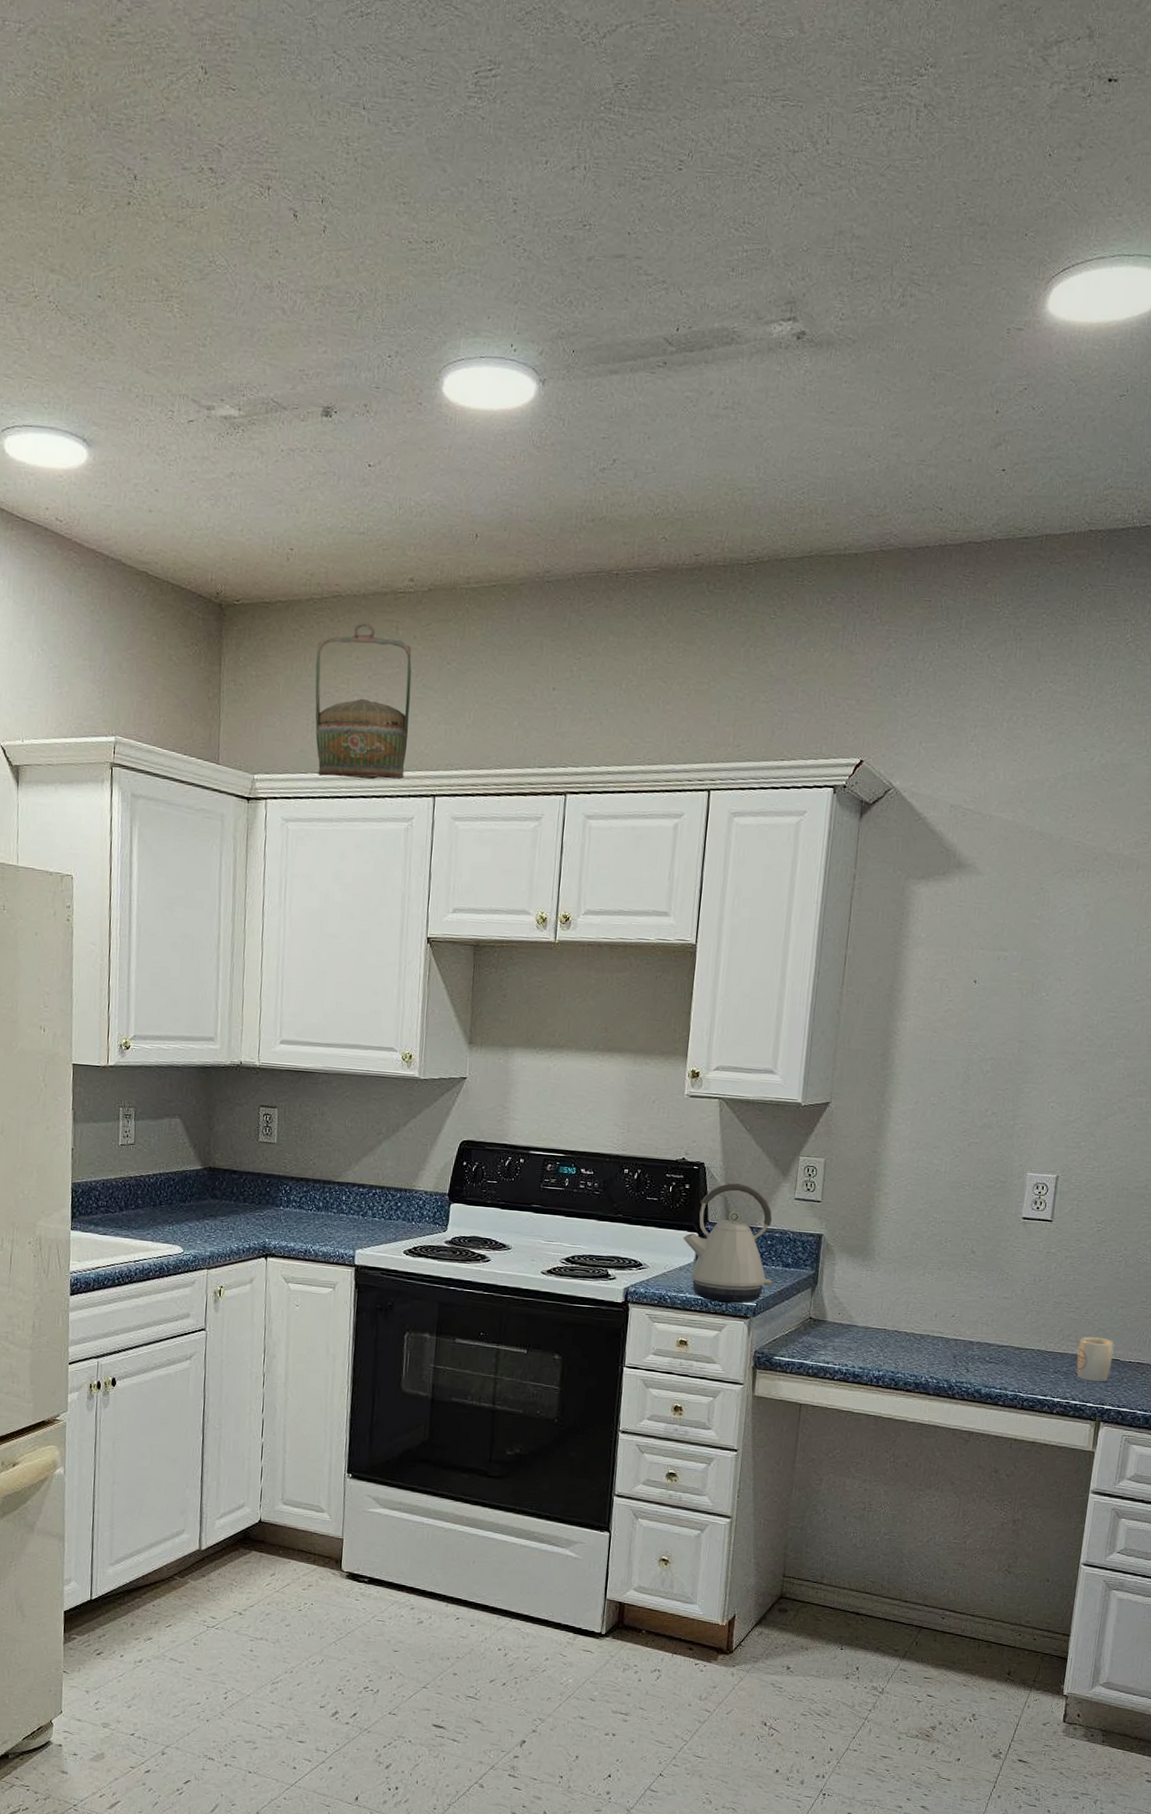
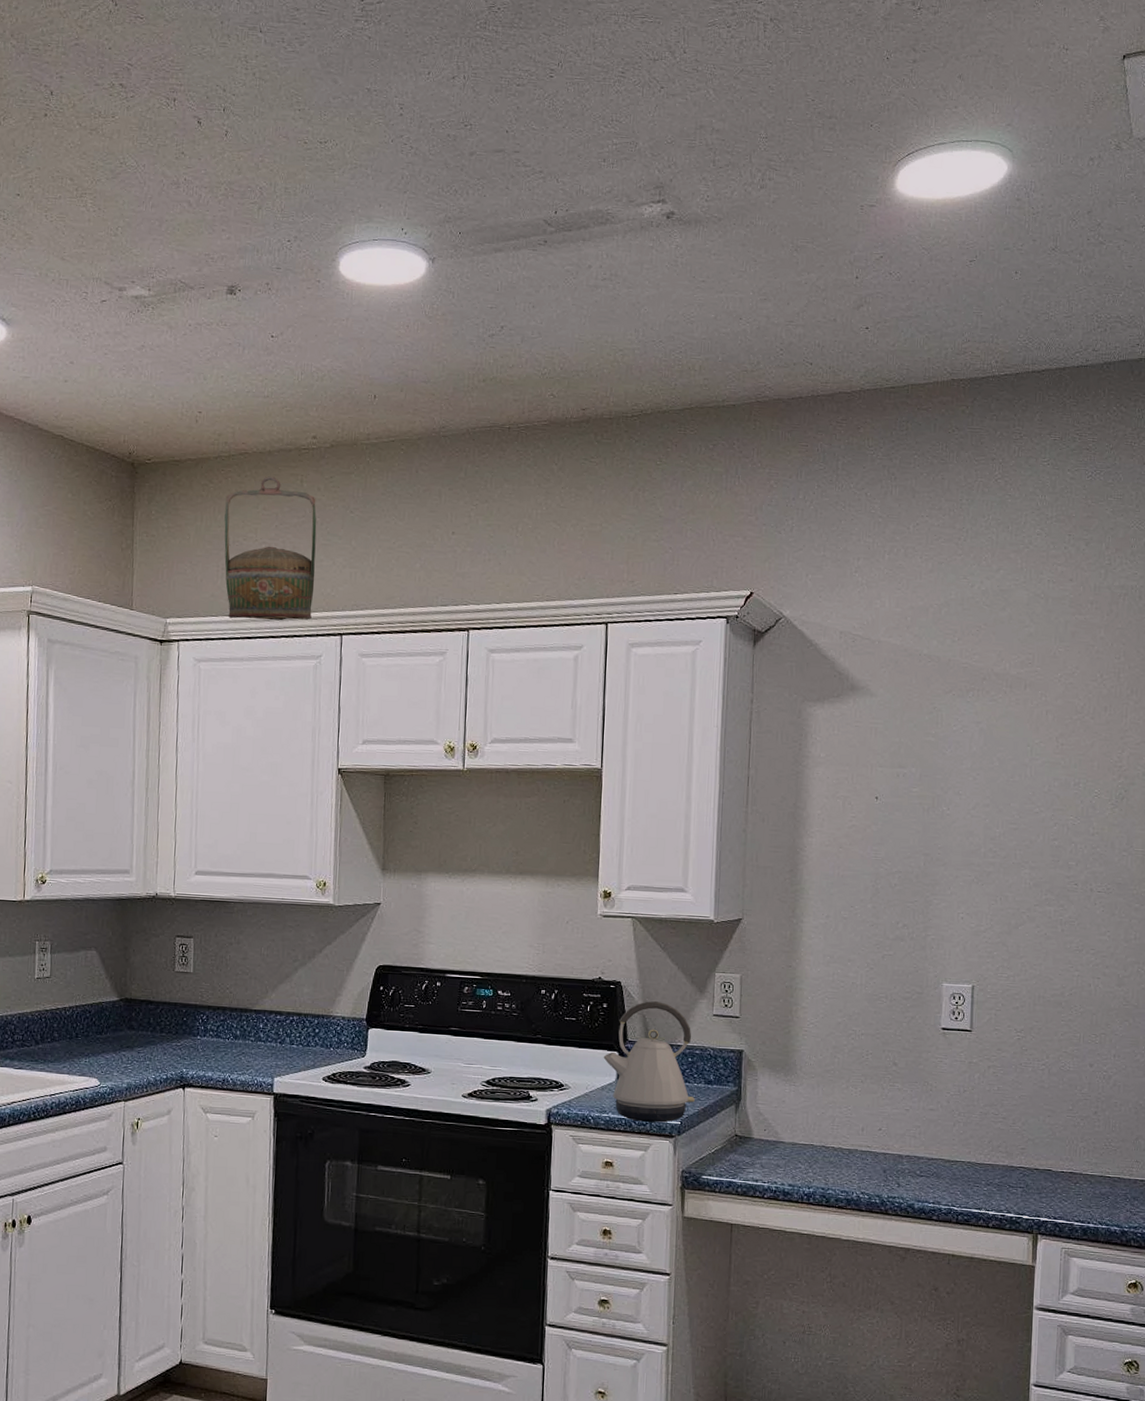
mug: present [1076,1337,1114,1382] -> none [1008,1147,1045,1194]

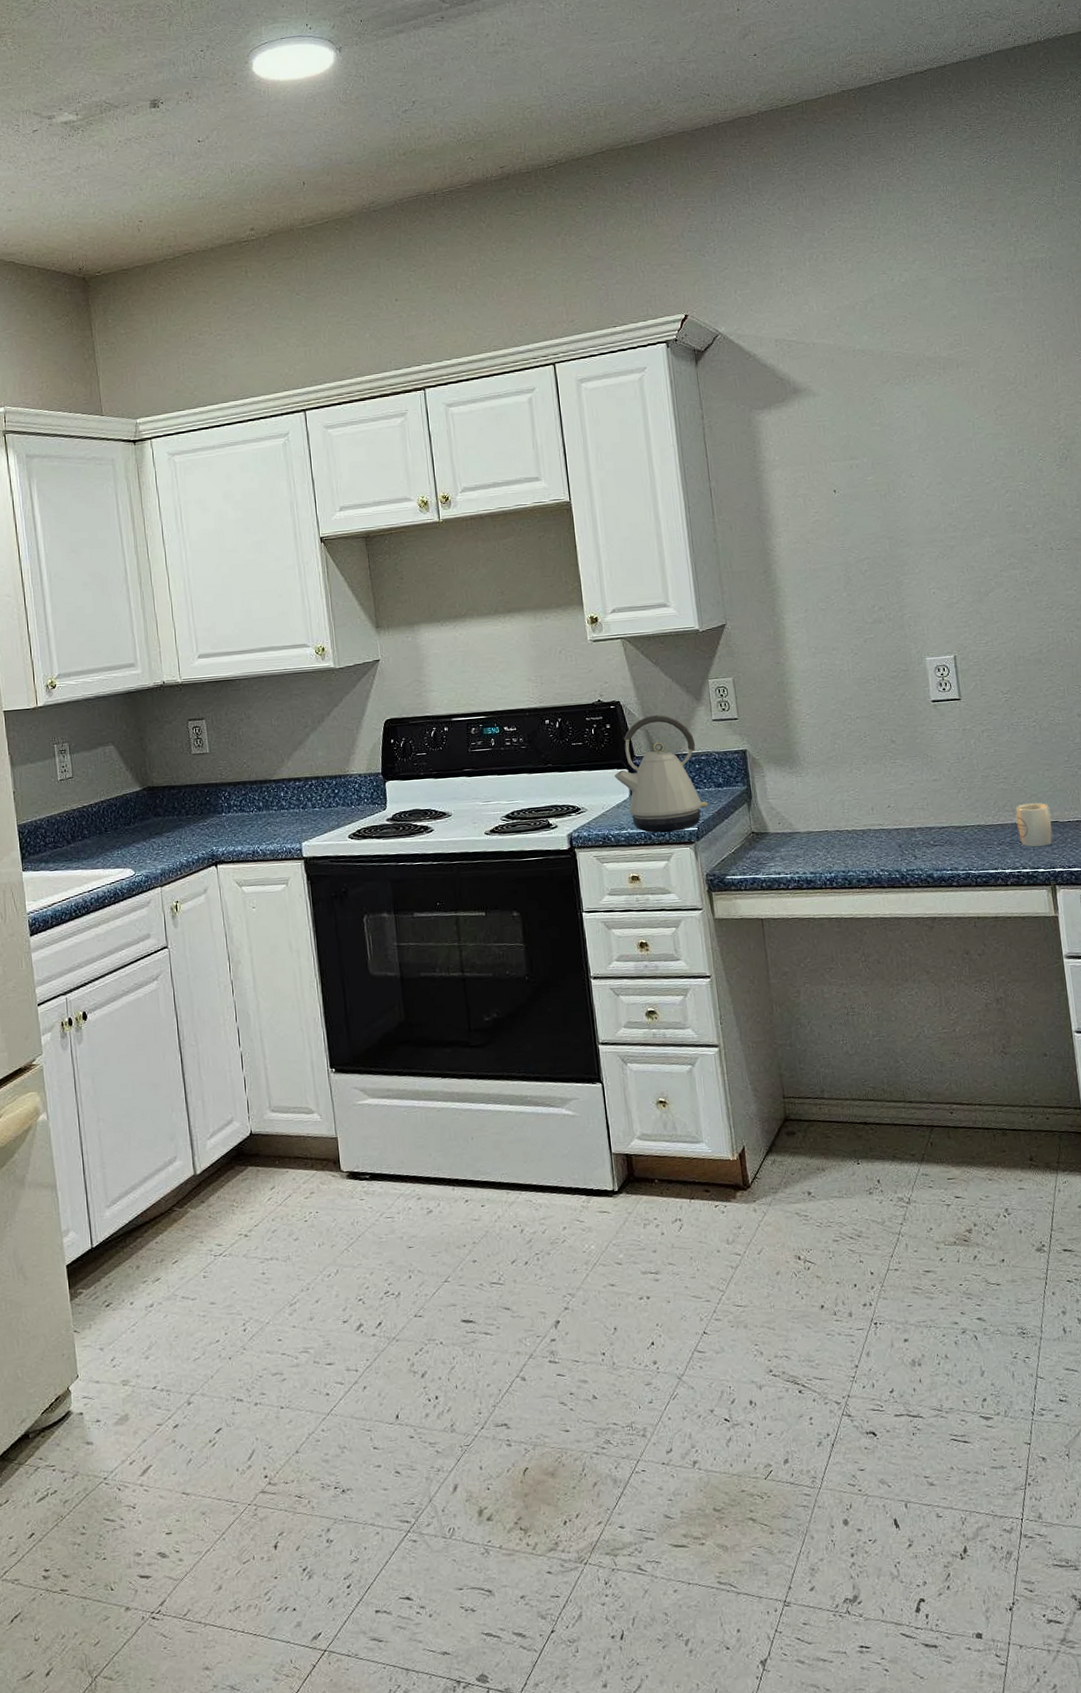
decorative basket: present [224,476,317,621] -> none [176,271,274,410]
mug: none [1008,1147,1045,1194] -> present [1016,803,1053,848]

